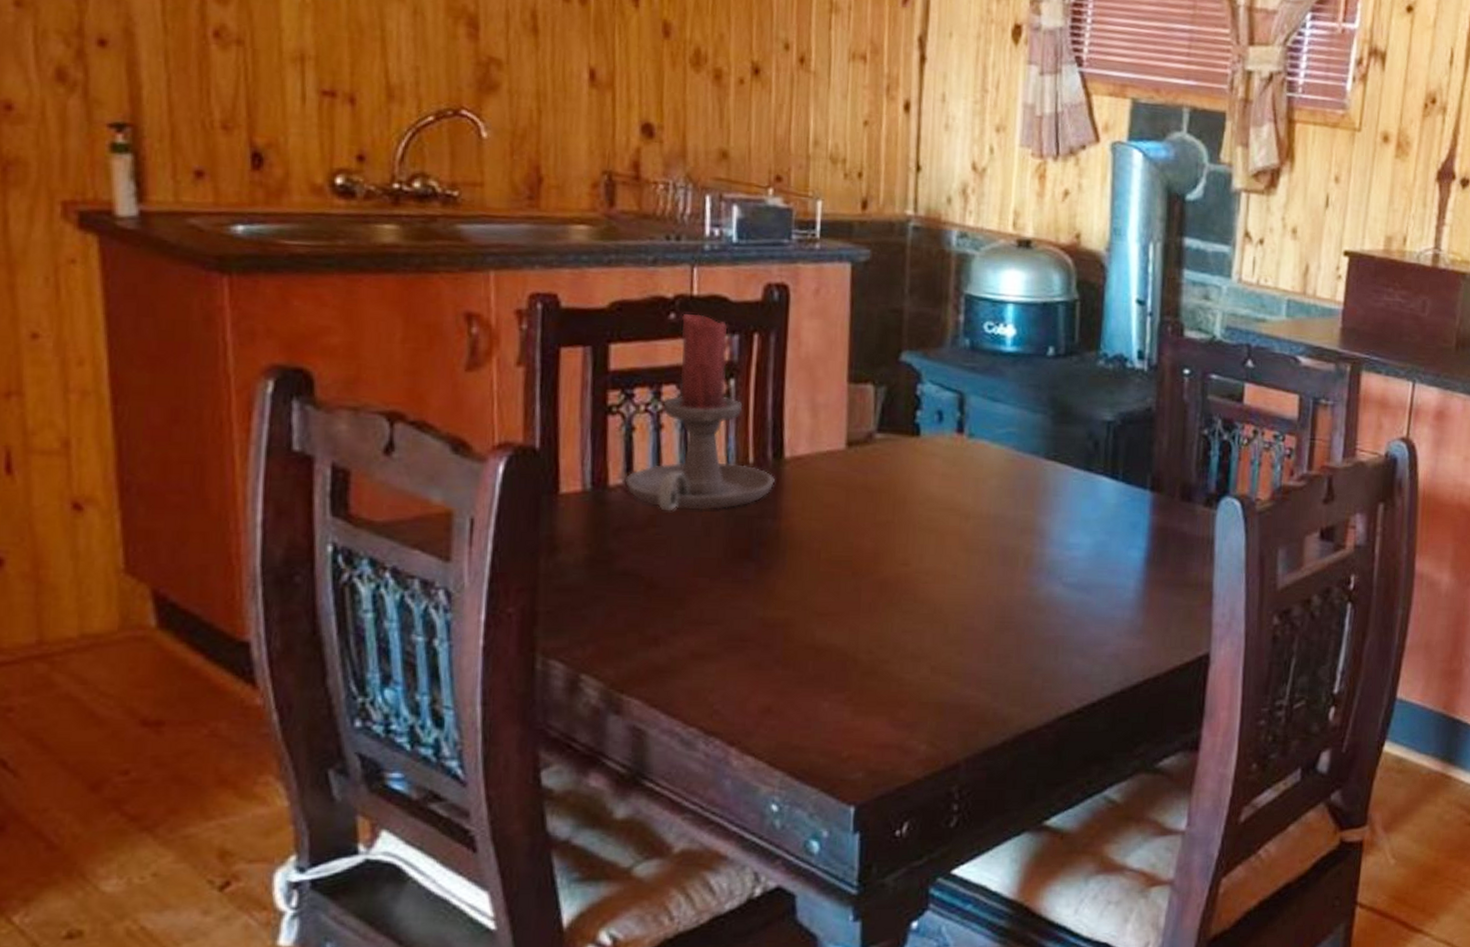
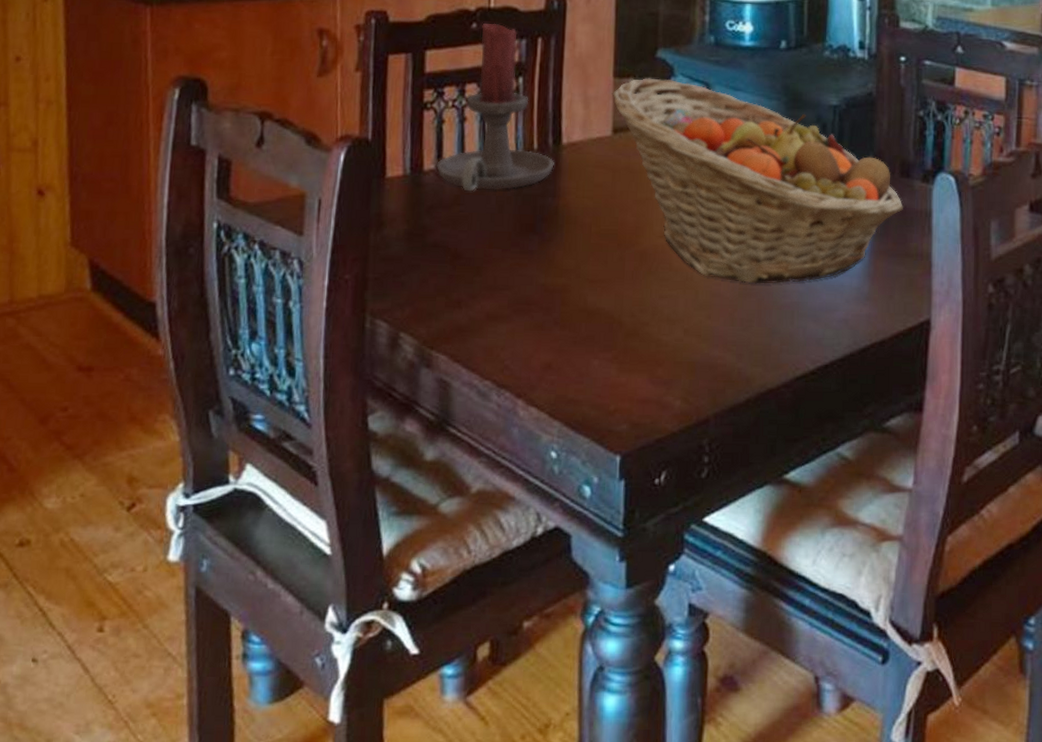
fruit basket: none [845,384,1183,617] -> present [612,78,903,284]

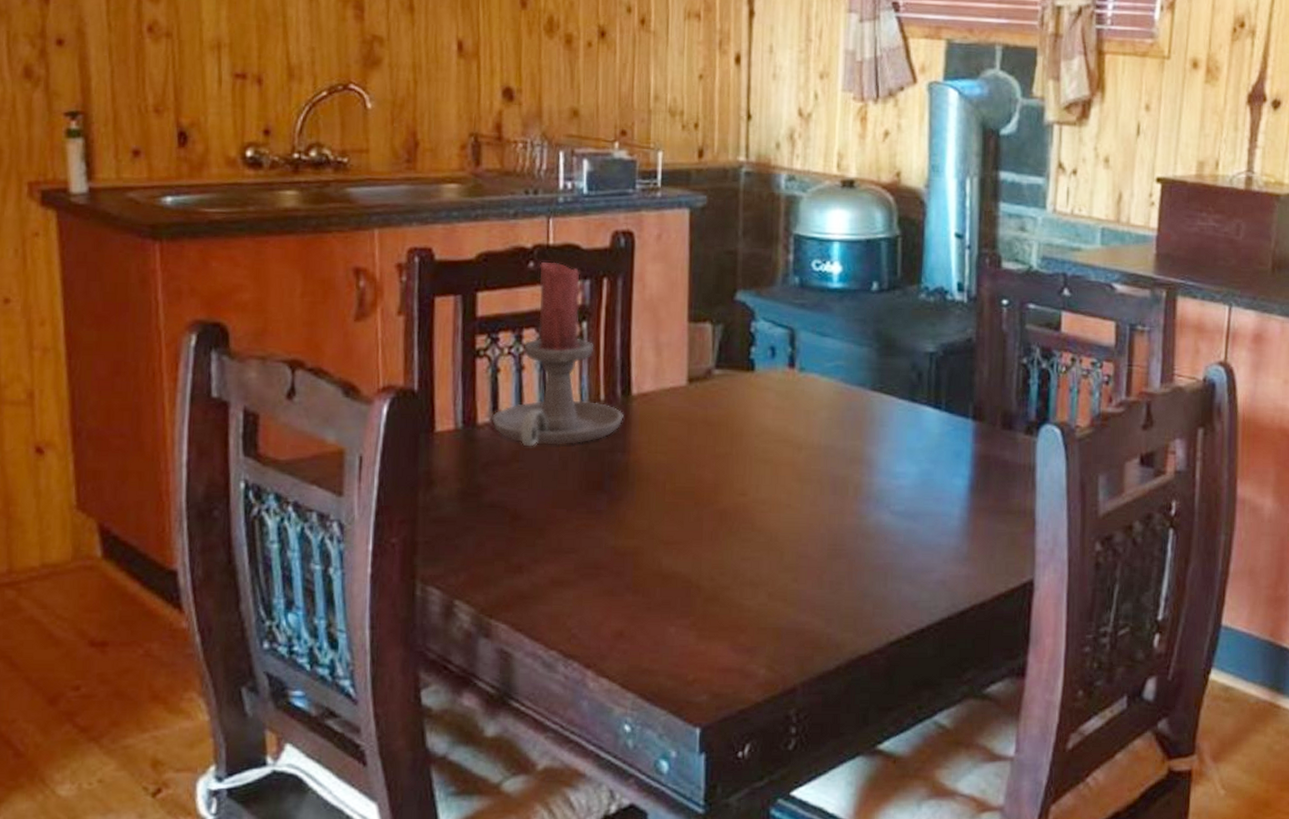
fruit basket: present [612,78,903,284] -> none [686,322,1005,544]

